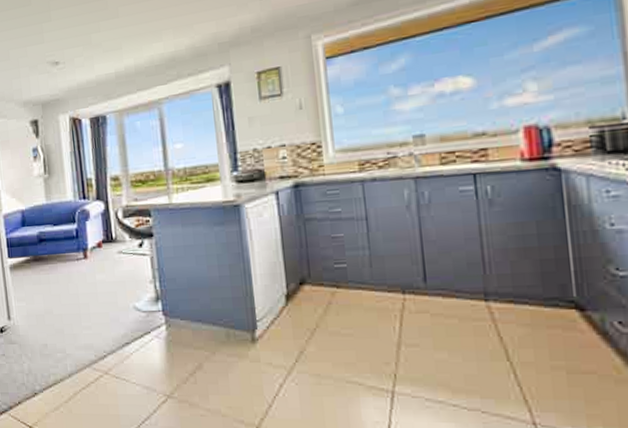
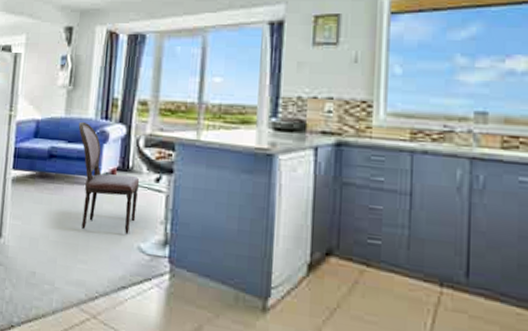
dining chair: none [60,204,127,300] -> present [78,121,140,235]

